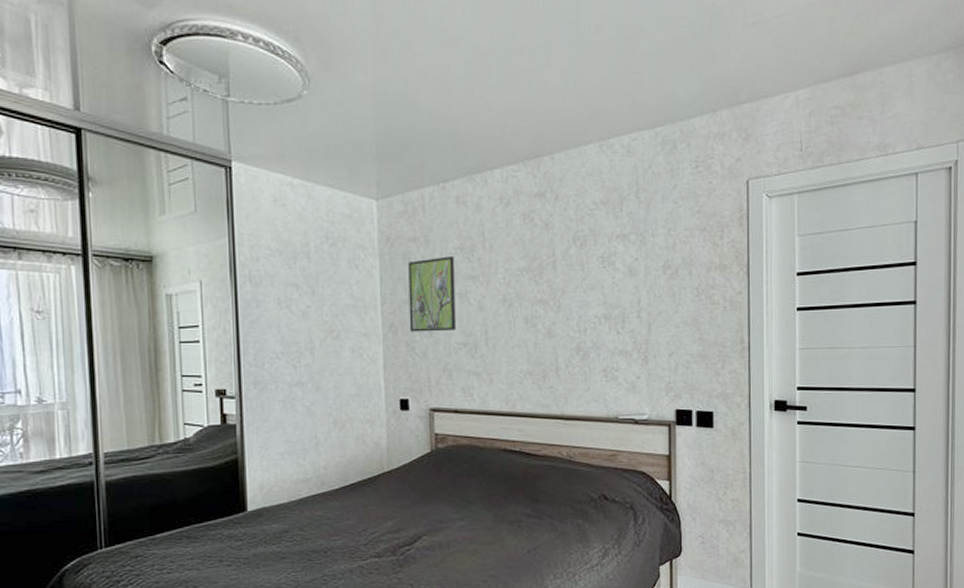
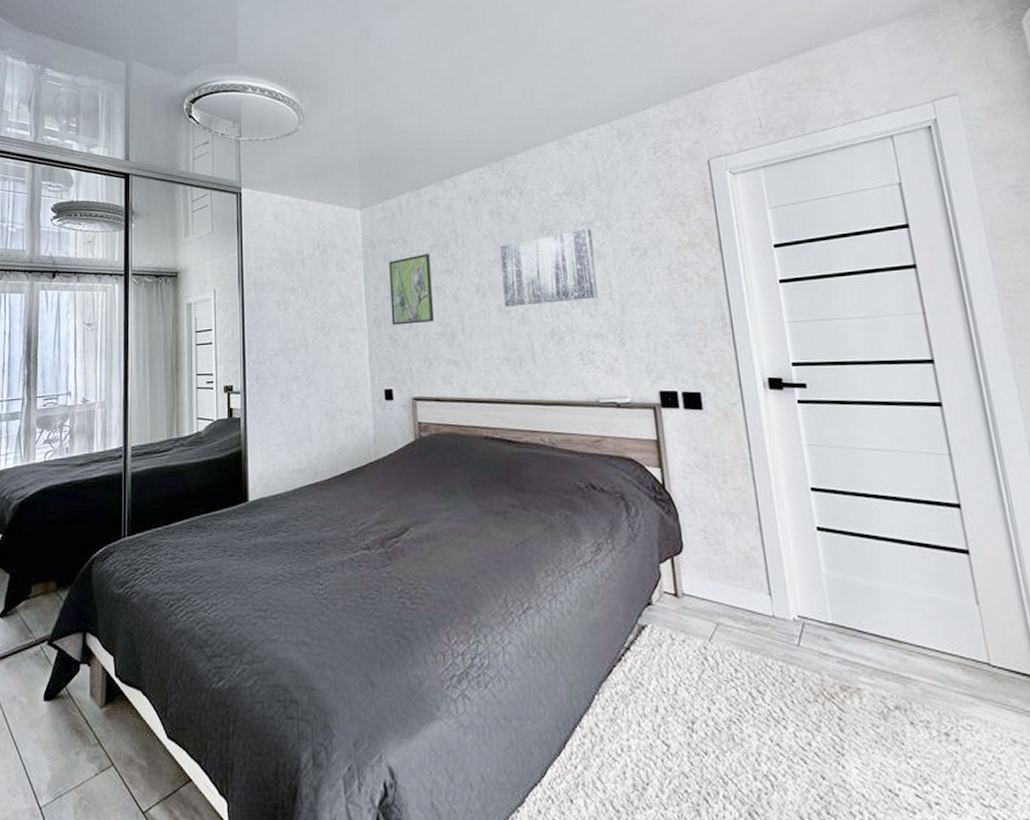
wall art: none [530,242,626,319] -> present [499,229,598,307]

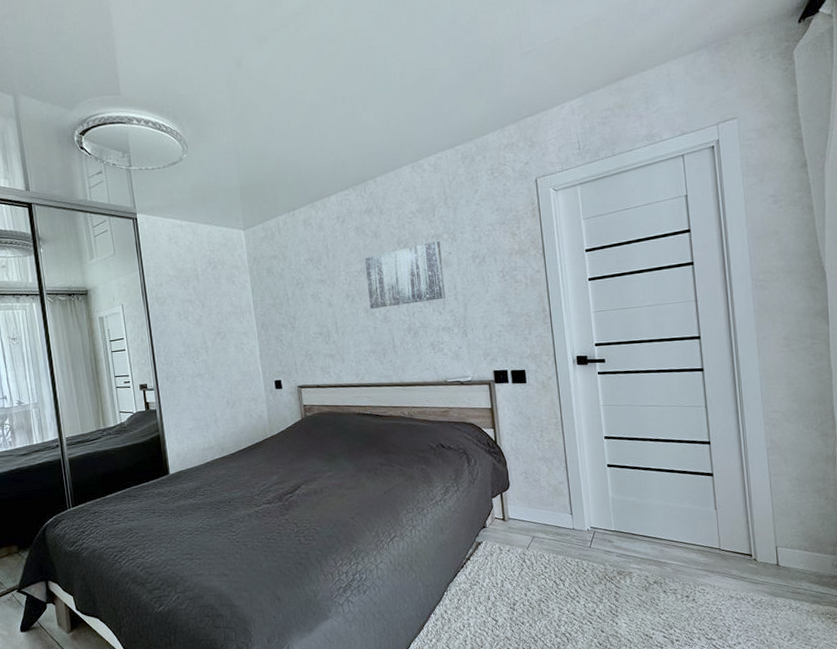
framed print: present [389,254,435,325] -> none [272,267,313,328]

